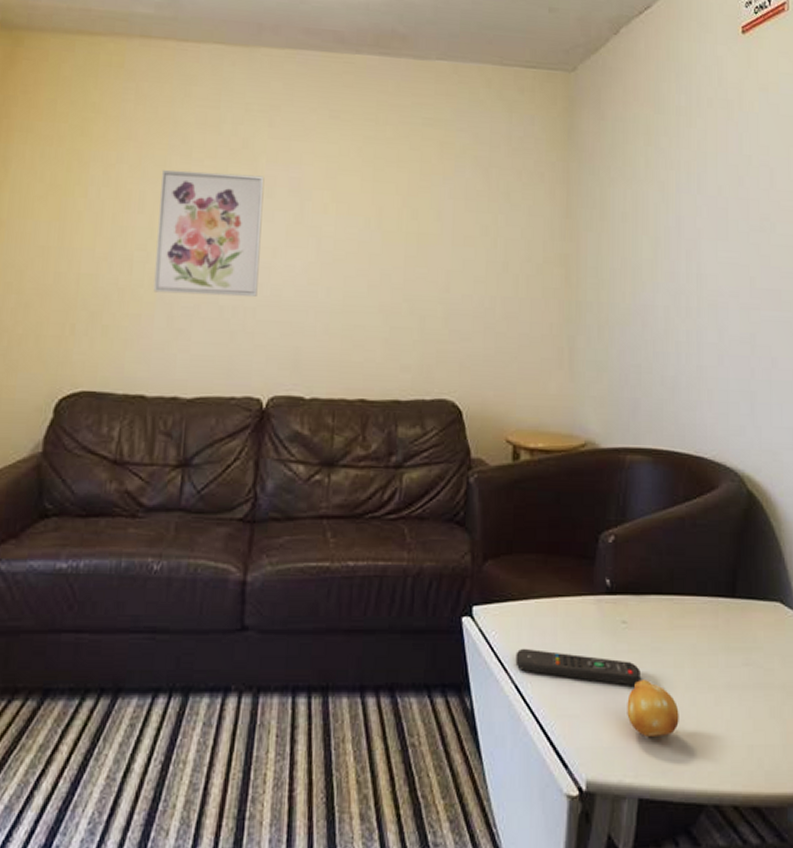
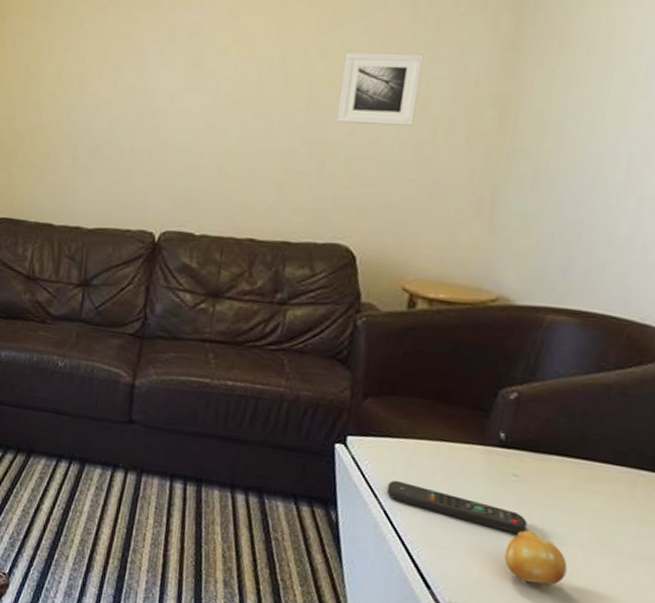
wall art: present [153,170,265,297] -> none [60,18,166,139]
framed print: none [433,213,500,283] -> present [337,51,424,126]

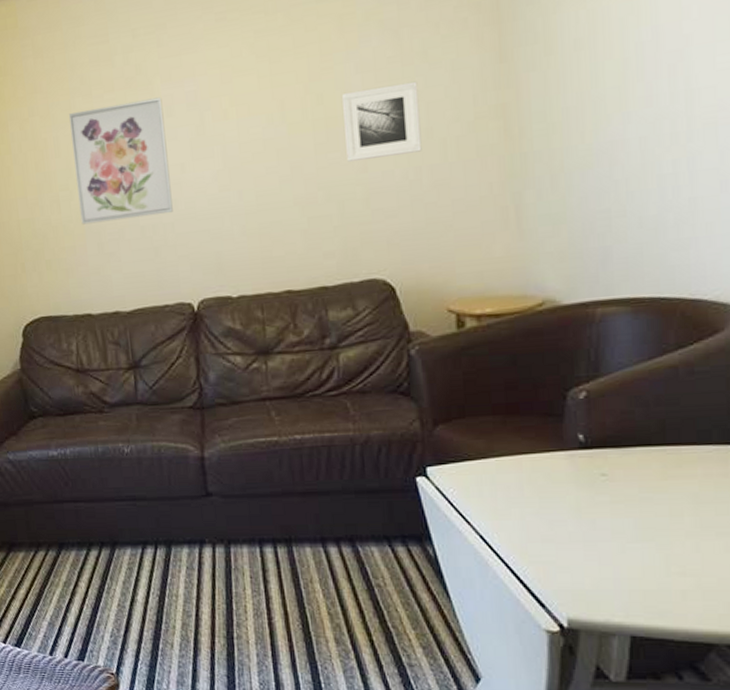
wall art: none [60,18,166,139] -> present [69,97,173,225]
remote control: present [386,480,528,535] -> none [478,502,627,535]
fruit: present [504,530,568,585] -> none [612,528,679,582]

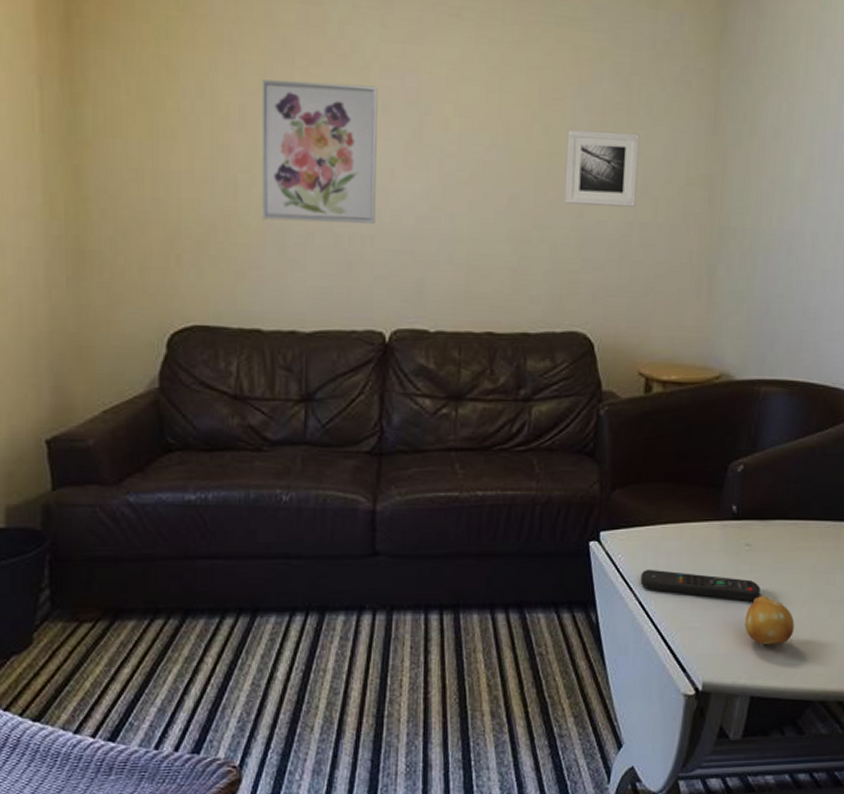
remote control: none [478,502,627,535] -> present [640,569,761,602]
fruit: none [612,528,679,582] -> present [745,596,795,646]

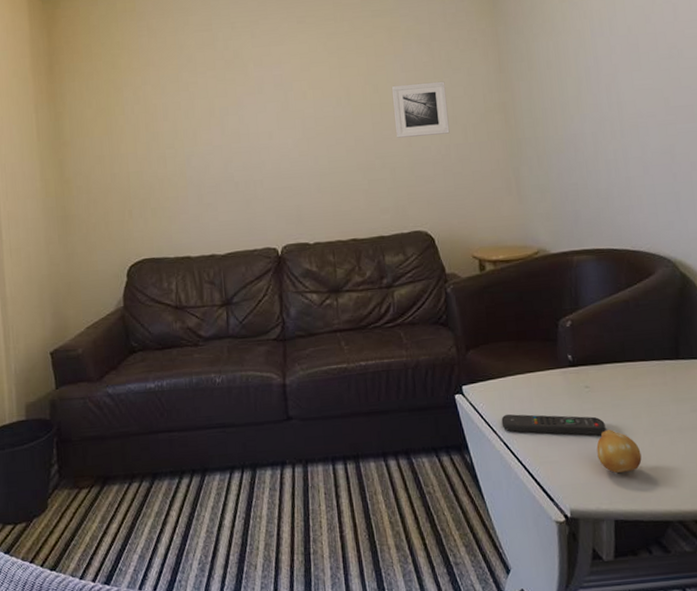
wall art: present [262,80,378,224] -> none [177,77,262,179]

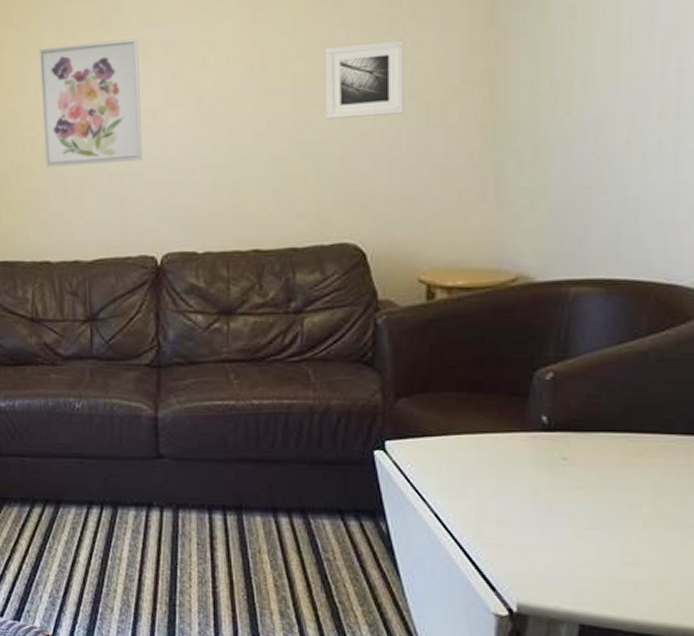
wall art: none [177,77,262,179] -> present [40,38,142,168]
remote control: present [501,414,606,436] -> none [434,480,585,521]
fruit: present [596,429,642,474] -> none [567,515,633,570]

